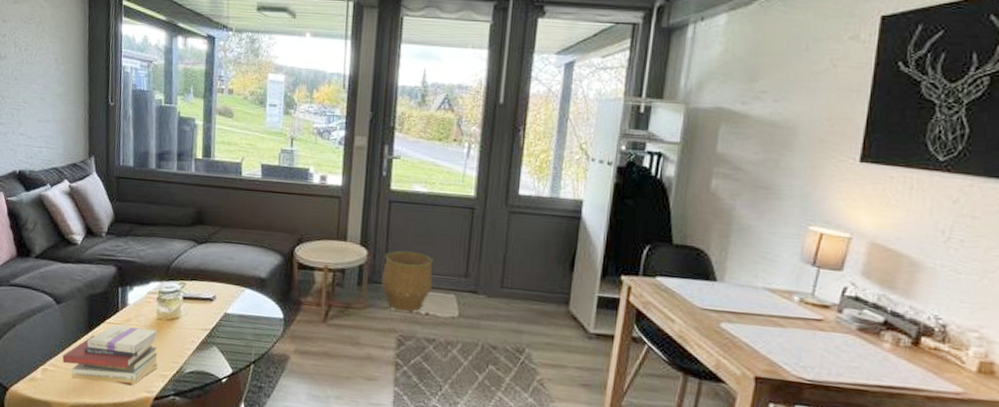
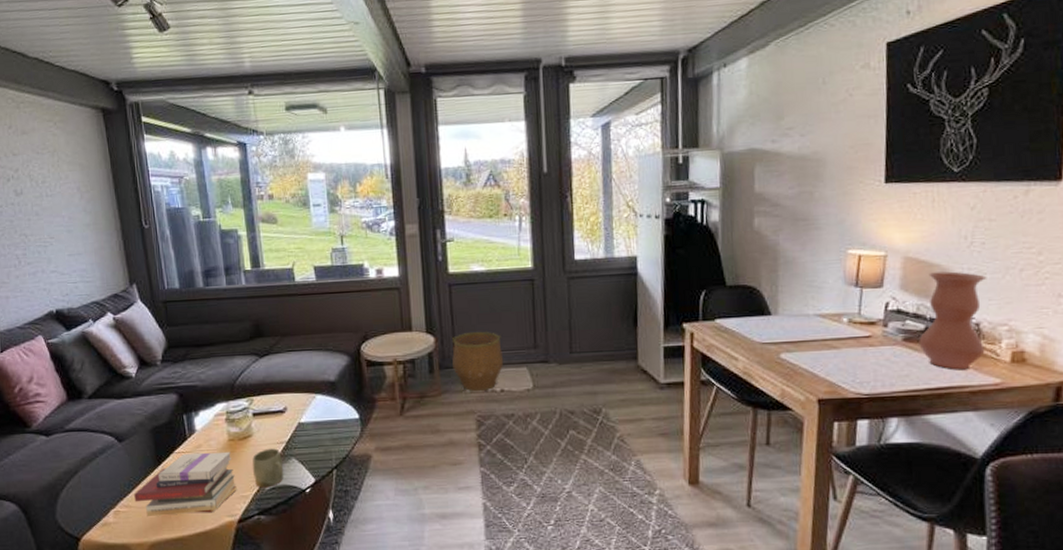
mug: none [174,333,205,371] -> present [252,448,284,488]
vase: none [874,263,962,373] -> present [918,271,987,370]

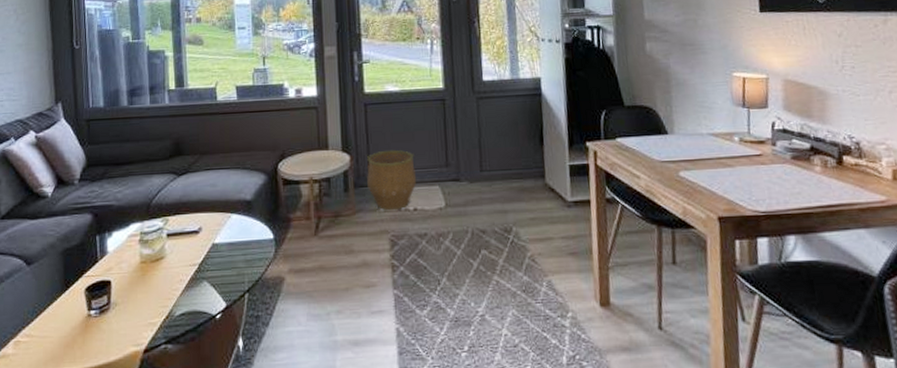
books: present [134,451,237,517] -> none [37,274,145,348]
mug: present [252,448,284,488] -> none [162,271,195,314]
vase: present [918,271,987,370] -> none [806,93,868,188]

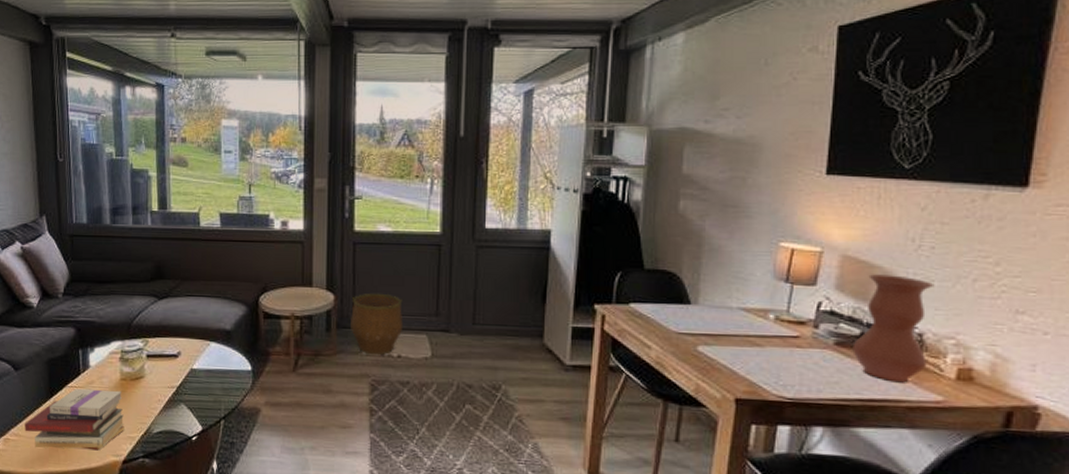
books: none [37,274,145,348] -> present [24,389,125,451]
vase: none [806,93,868,188] -> present [852,274,935,383]

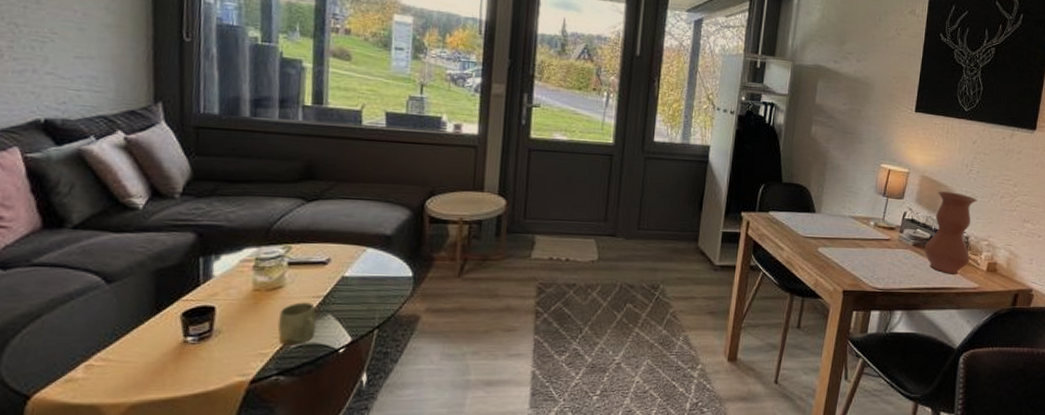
books: present [24,389,125,451] -> none [116,302,255,374]
mug: none [141,392,172,431] -> present [277,302,317,346]
basket: present [351,293,404,356] -> none [521,199,574,259]

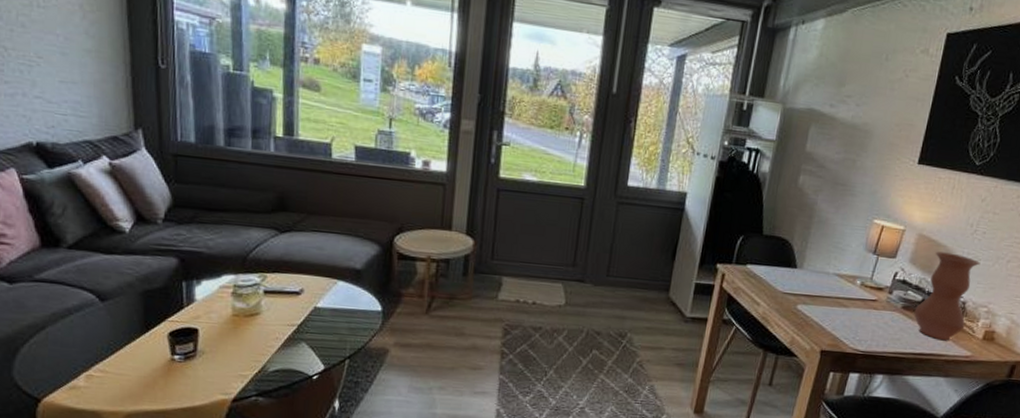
mug: present [277,302,317,346] -> none [255,329,292,370]

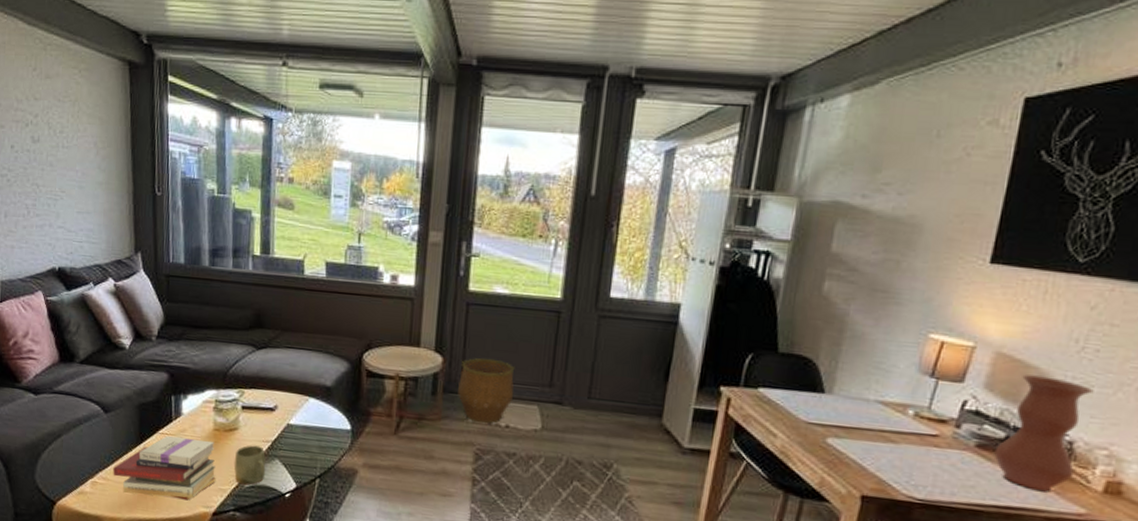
books: none [112,324,236,389] -> present [113,436,216,501]
mug: none [255,329,292,370] -> present [233,445,266,485]
basket: none [488,240,542,301] -> present [458,358,515,424]

